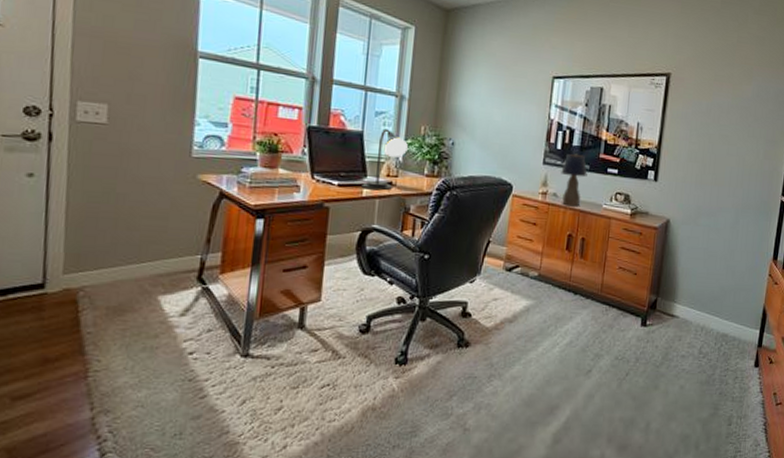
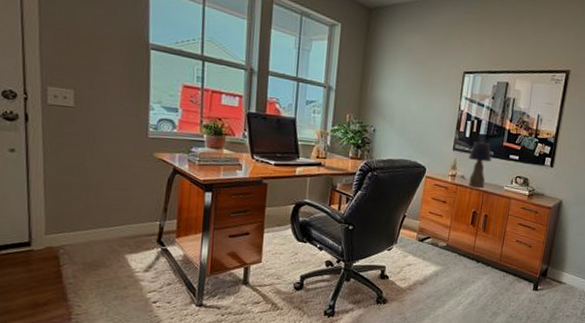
desk lamp: present [361,128,408,191] -> none [295,116,335,171]

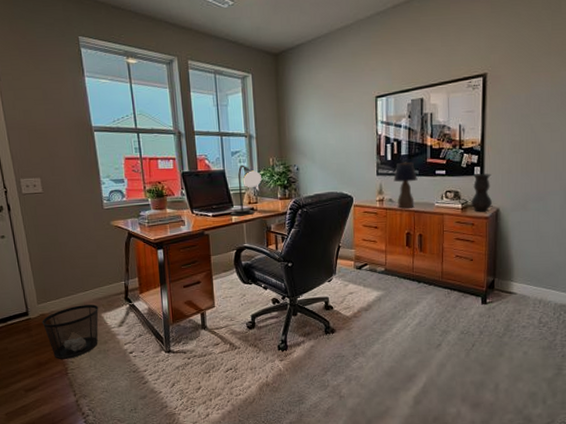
waste bin: none [47,242,122,302] -> present [42,304,99,359]
desk lamp: none [295,116,335,171] -> present [230,165,262,217]
vase: none [537,164,560,202] -> present [471,173,492,212]

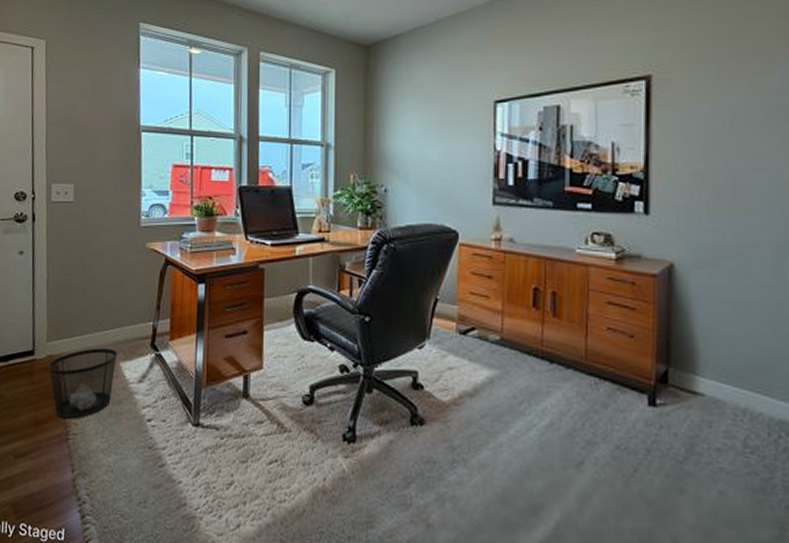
desk lamp: present [230,165,262,217] -> none [294,181,338,248]
table lamp: present [393,161,418,209] -> none [516,189,551,254]
vase: present [471,173,492,212] -> none [630,211,662,267]

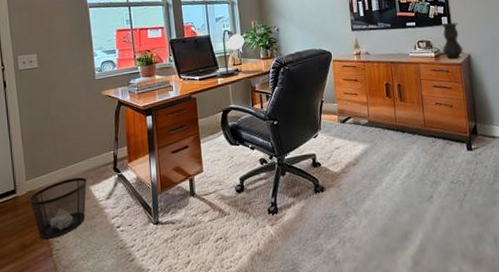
desk lamp: none [294,181,338,248] -> present [216,29,245,79]
vase: none [630,211,662,267] -> present [441,22,463,59]

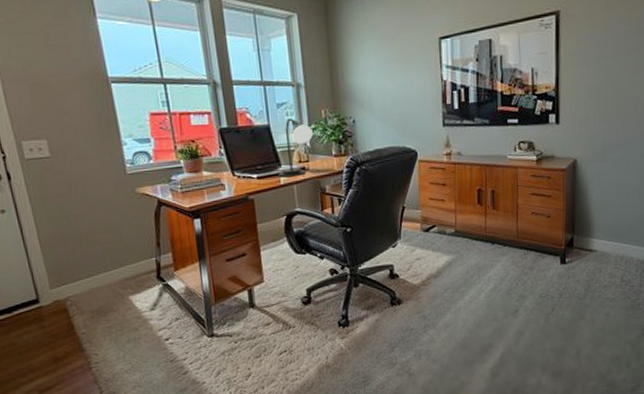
waste bin: present [29,177,87,240] -> none [56,286,127,352]
vase: present [441,22,463,59] -> none [546,121,568,164]

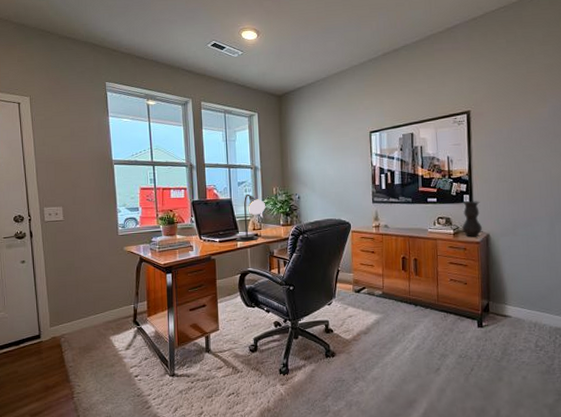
vase: none [546,121,568,164] -> present [462,201,482,237]

